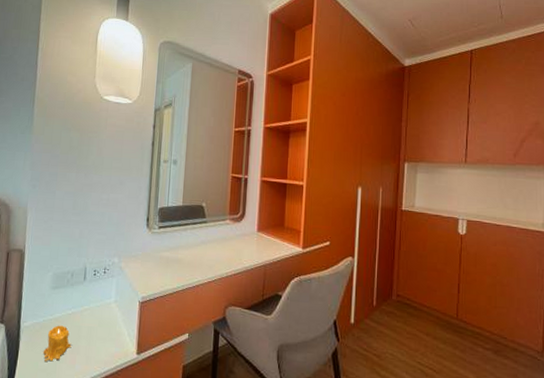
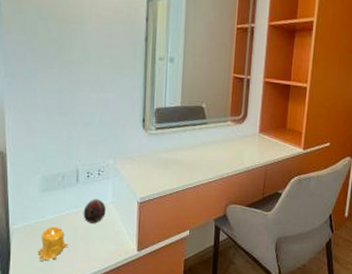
decorative egg: none [87,297,109,323] -> present [83,199,106,224]

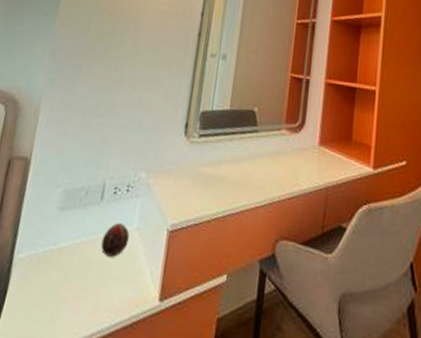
candle: present [37,226,68,261] -> none [38,258,76,308]

